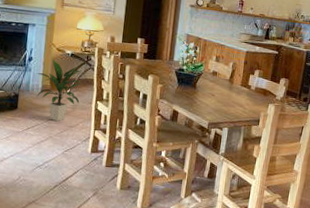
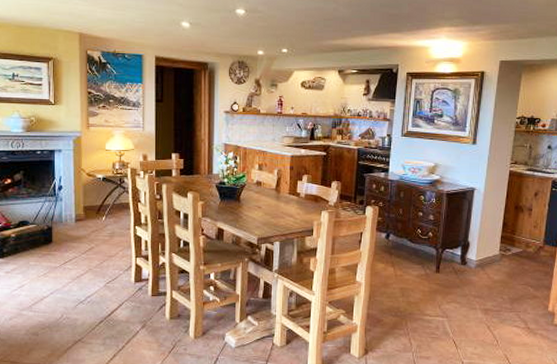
indoor plant: present [36,59,82,121] -> none [68,186,117,251]

